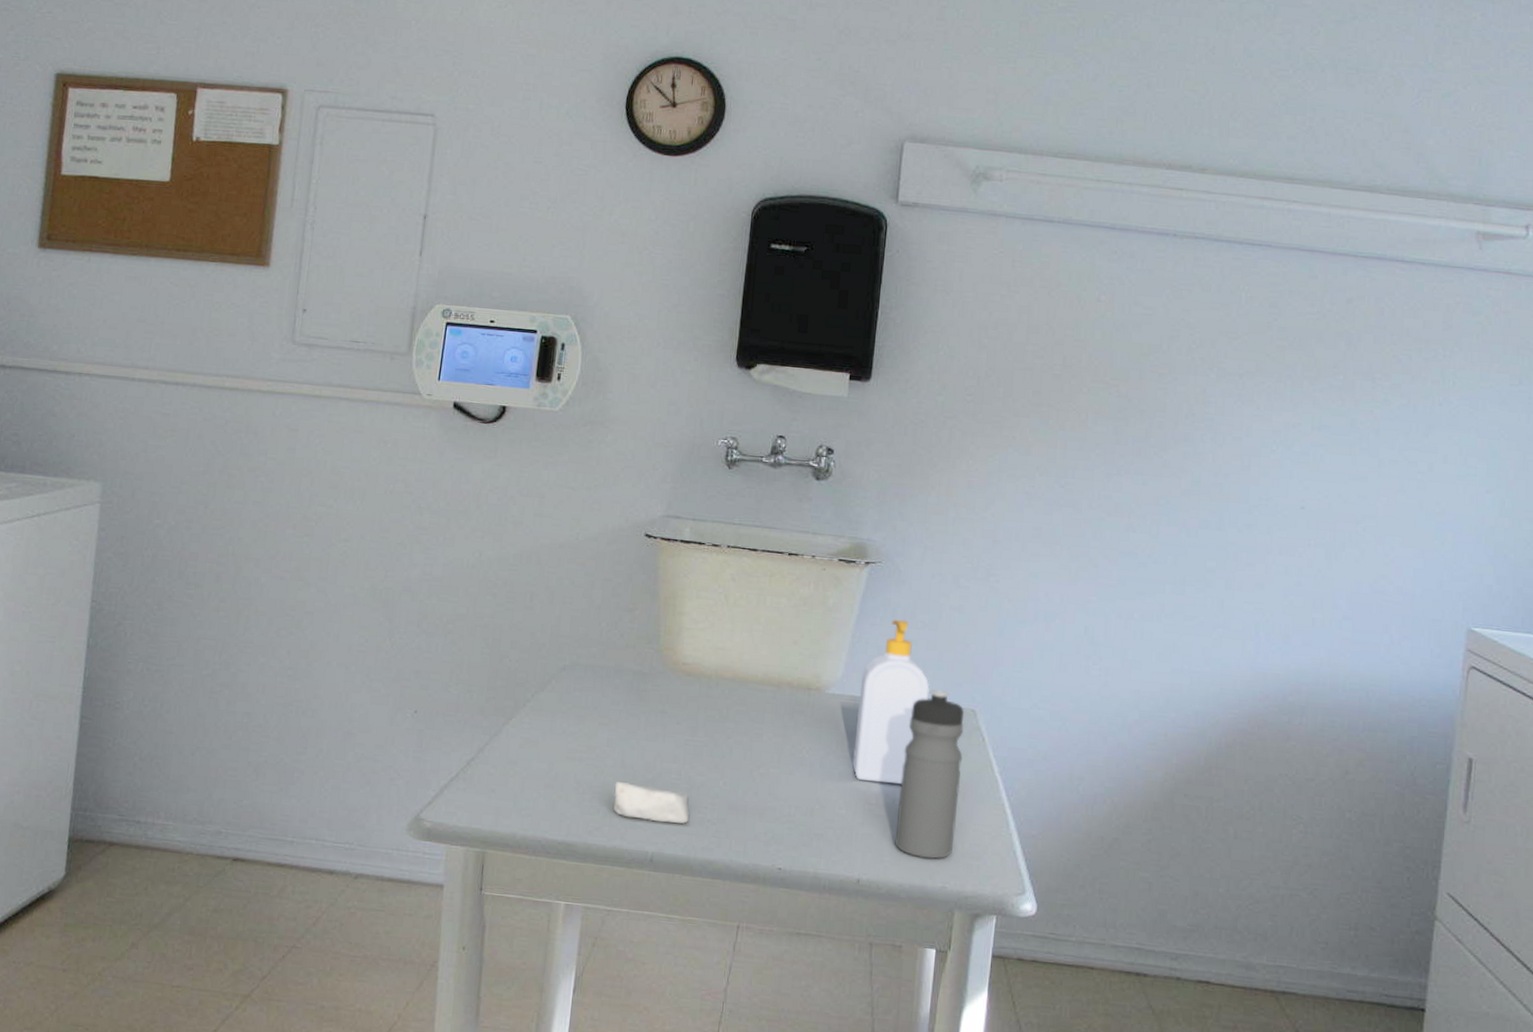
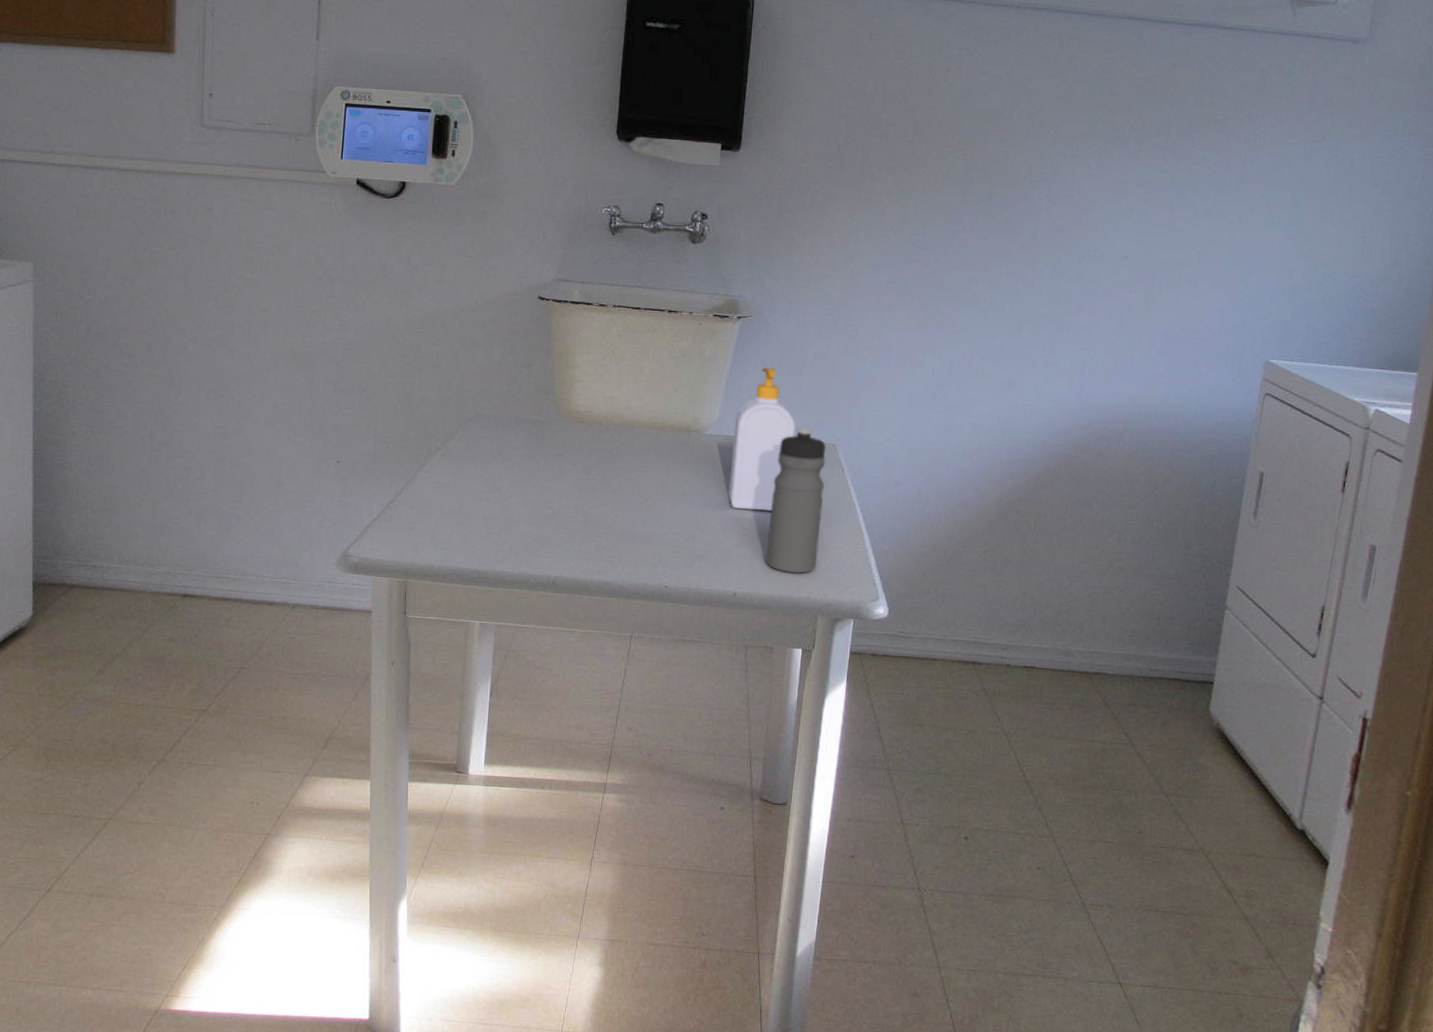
soap bar: present [613,781,690,824] -> none [518,516,587,551]

